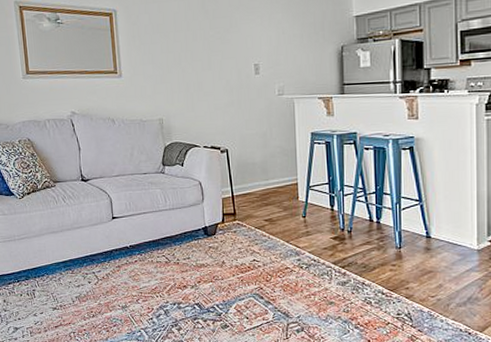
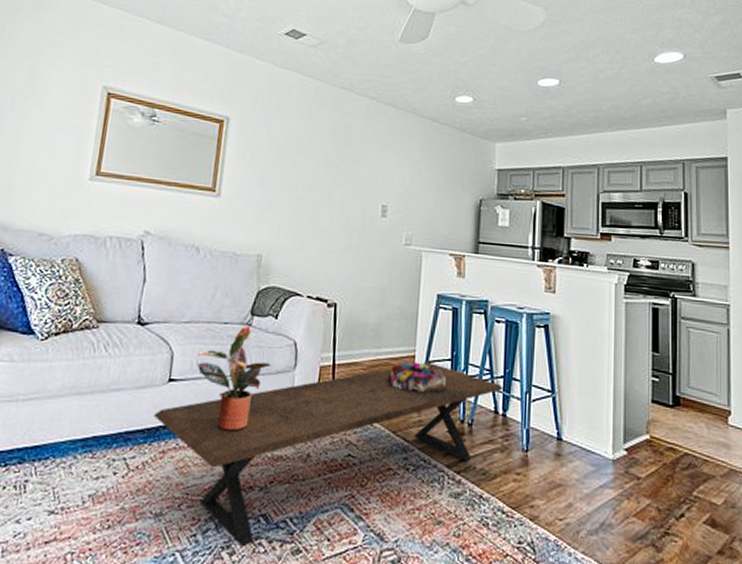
coffee table: none [107,186,377,325] -> present [154,361,505,548]
potted plant: none [129,174,184,250] -> present [197,325,271,431]
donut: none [277,188,326,211] -> present [387,361,446,394]

